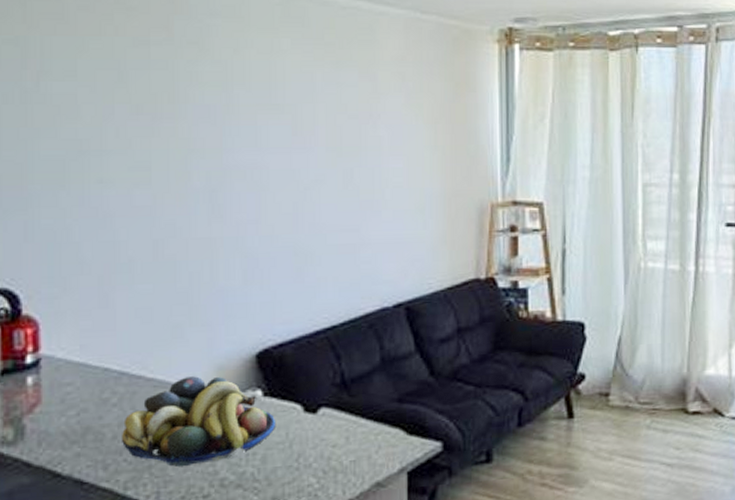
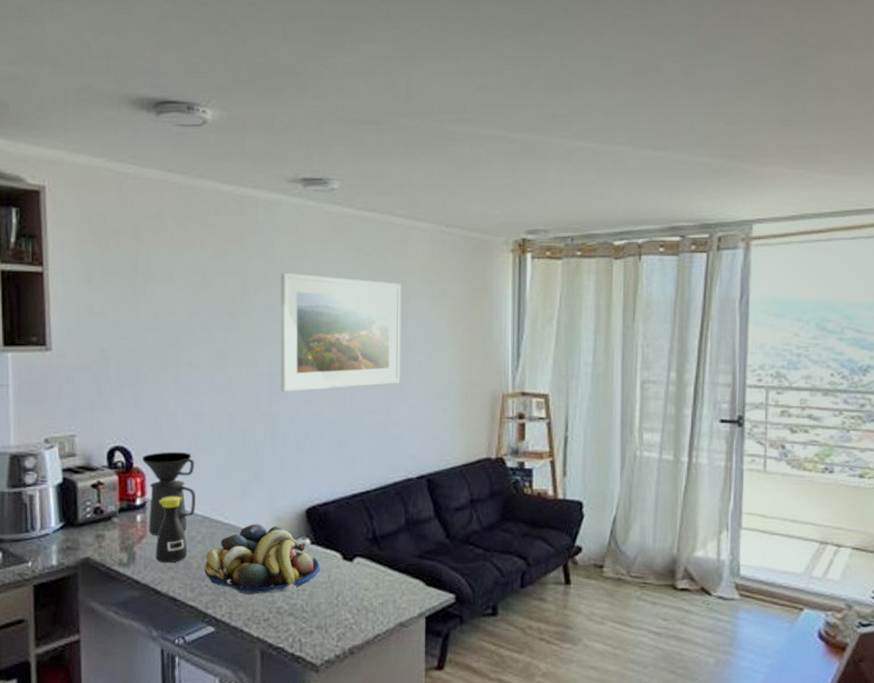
coffee maker: none [33,291,109,402] -> present [141,451,195,536]
bottle: none [53,348,99,436] -> present [155,496,188,563]
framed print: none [220,65,371,212] -> present [281,272,402,393]

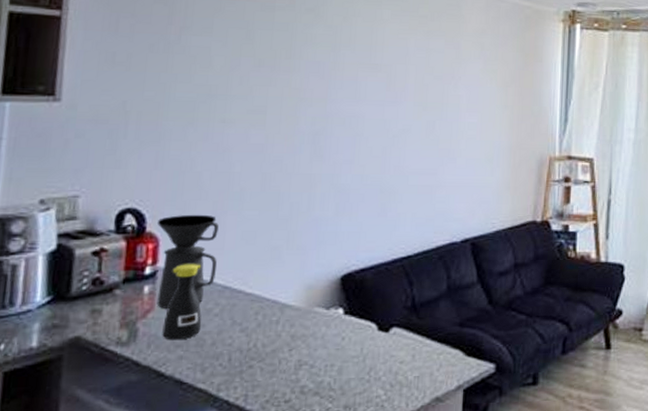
fruit bowl: present [204,524,320,595] -> none [219,293,353,374]
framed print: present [281,272,402,393] -> none [322,29,455,152]

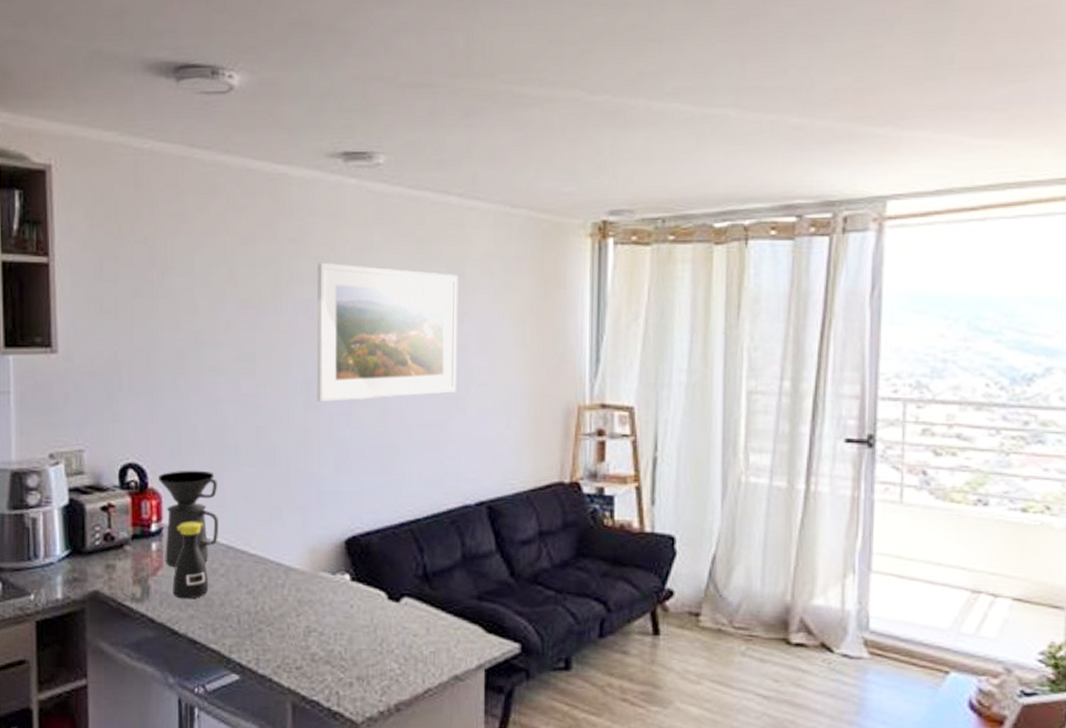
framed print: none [322,29,455,152] -> present [317,262,459,403]

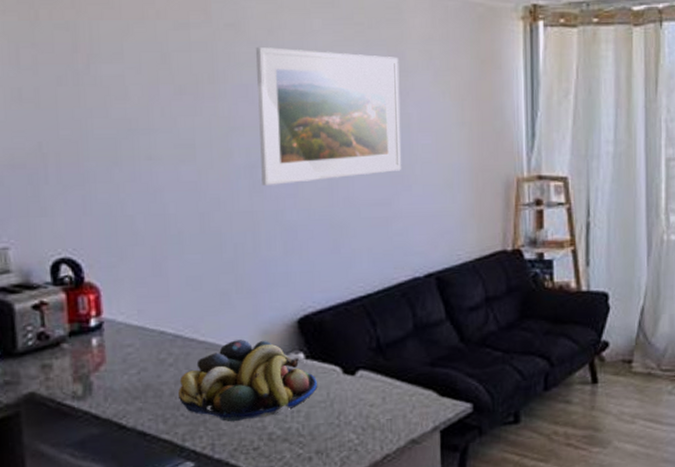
coffee maker: present [157,470,218,568] -> none [94,261,164,362]
bottle: present [172,522,209,599] -> none [117,313,157,393]
fruit bowl: none [228,556,361,639] -> present [179,340,317,422]

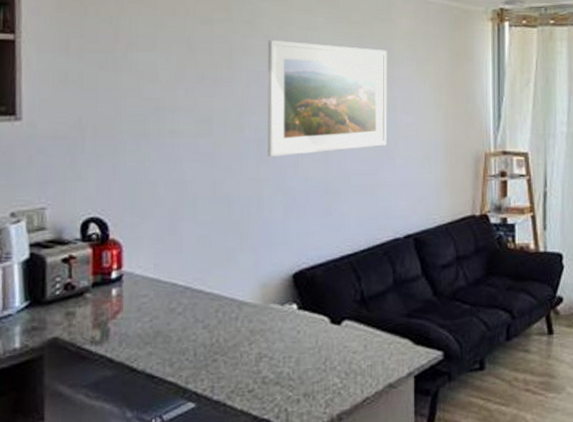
fruit bowl: present [179,340,317,422] -> none [185,292,307,367]

